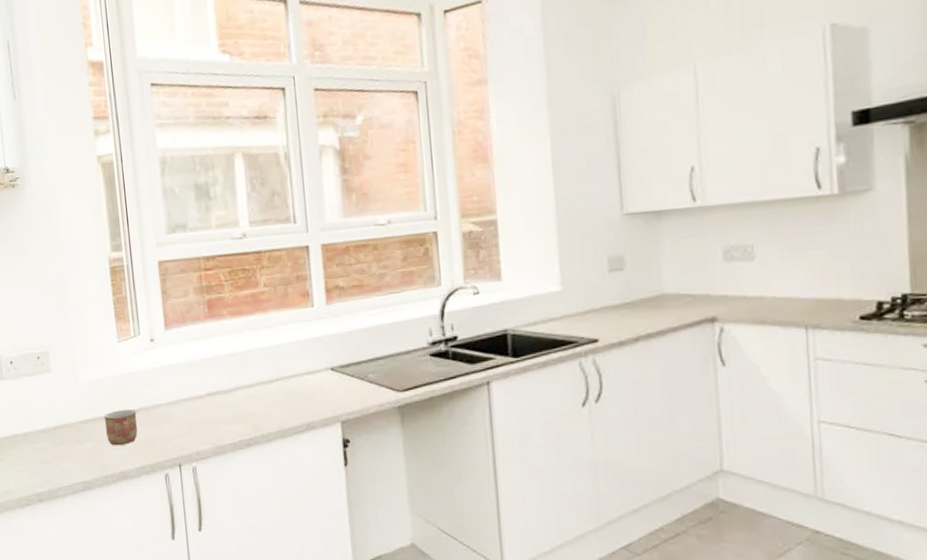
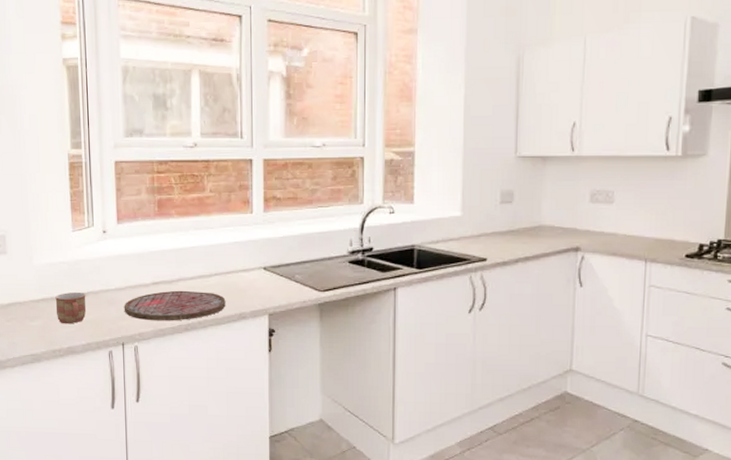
cutting board: none [178,400,291,437] -> present [124,290,226,321]

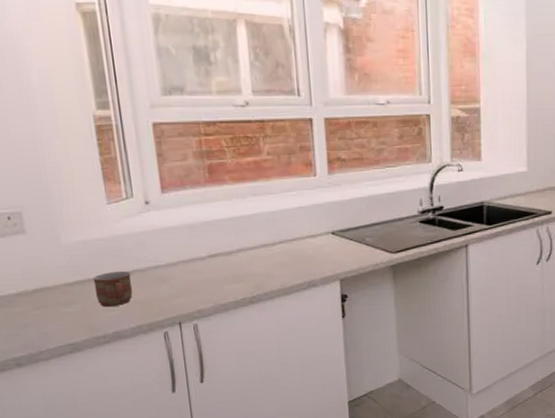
cutting board: present [124,290,226,321] -> none [177,261,294,297]

